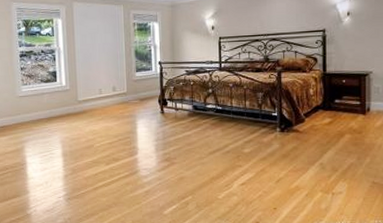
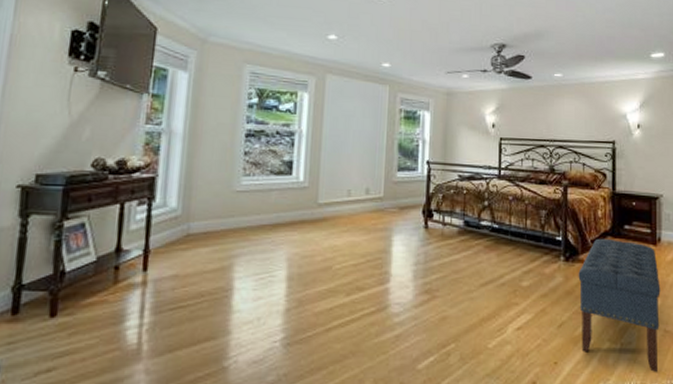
bench: none [293,111,369,215] -> present [578,238,661,373]

